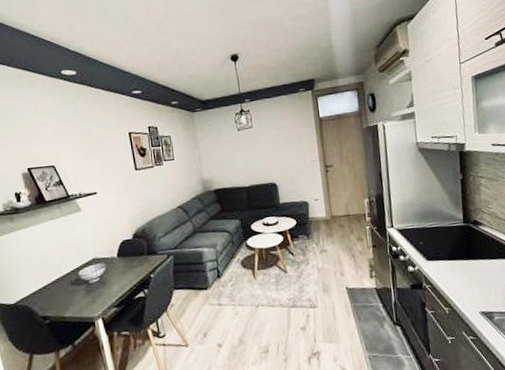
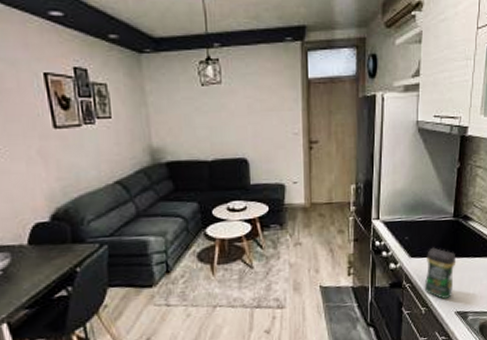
coffee jar: none [443,251,475,300] -> present [424,247,457,299]

